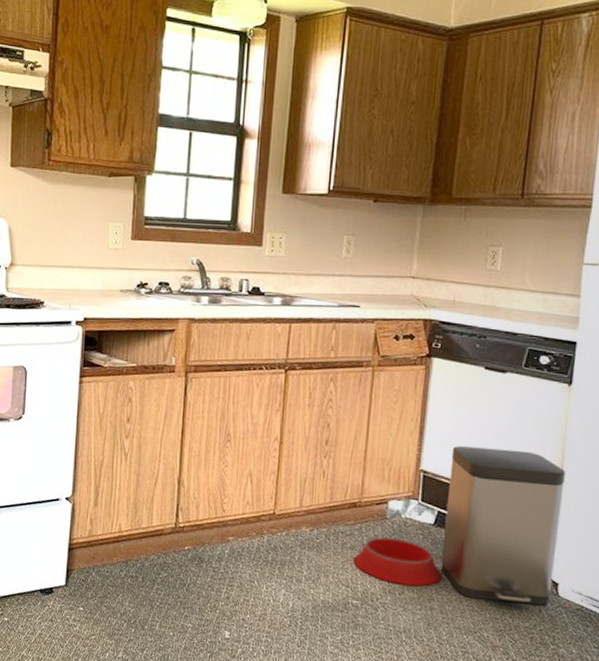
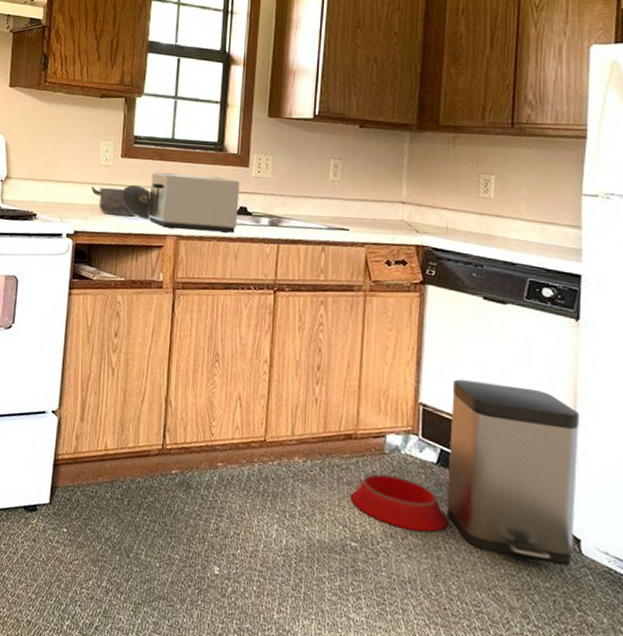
cooking pot: none [101,268,163,304] -> present [91,184,152,221]
toaster: none [159,253,253,315] -> present [148,171,240,234]

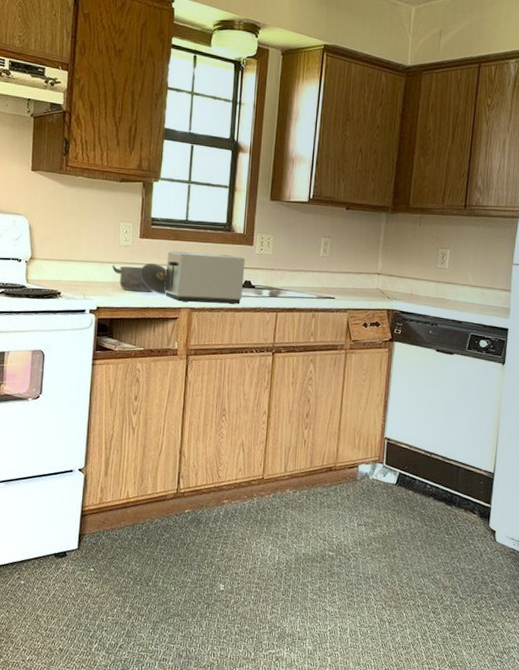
pet bowl: present [351,473,448,532] -> none [330,496,402,538]
pedal bin: present [447,379,580,565] -> none [402,417,501,550]

